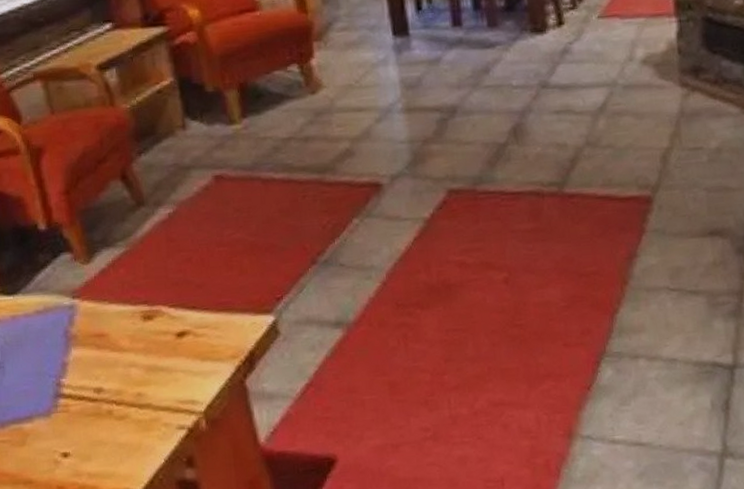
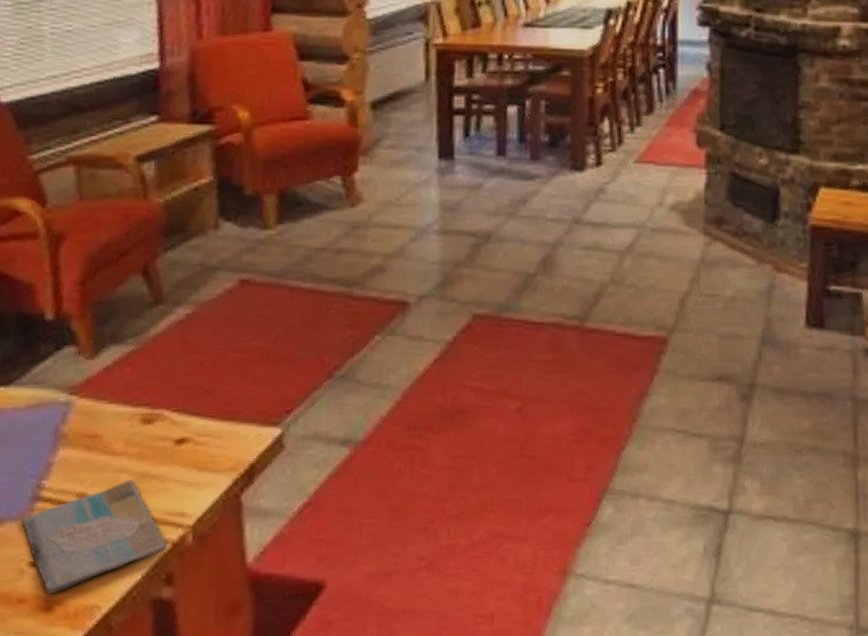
book: none [48,372,185,480] -> present [21,479,169,593]

